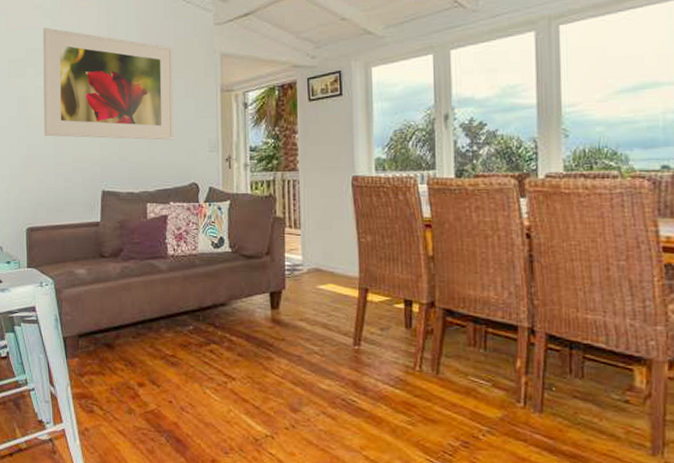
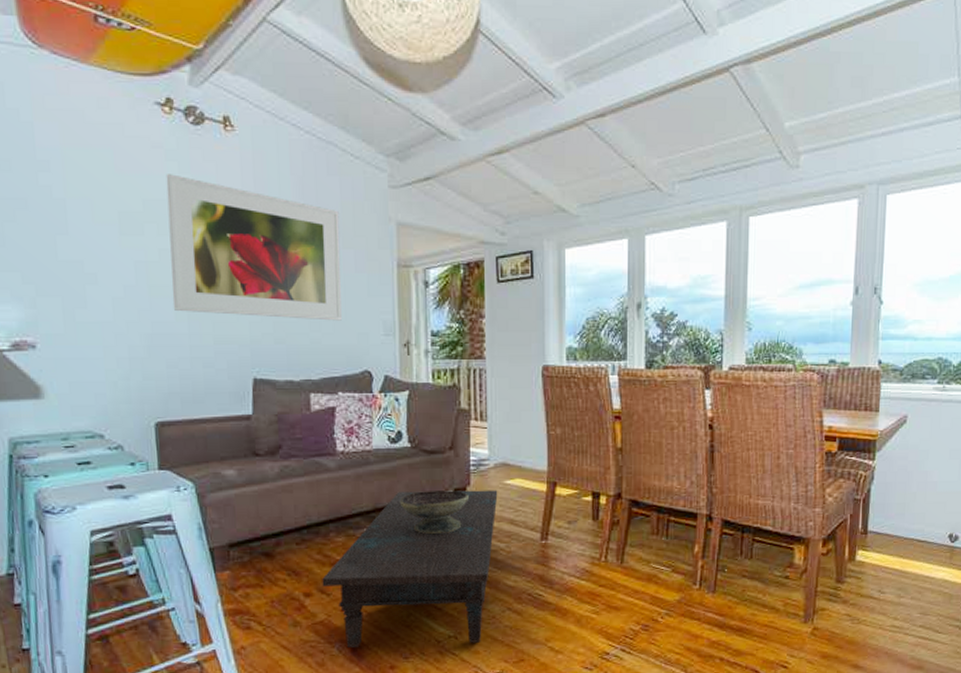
coffee table: none [153,293,311,445] -> present [322,490,498,647]
decorative bowl: none [221,293,284,335] -> present [399,490,469,535]

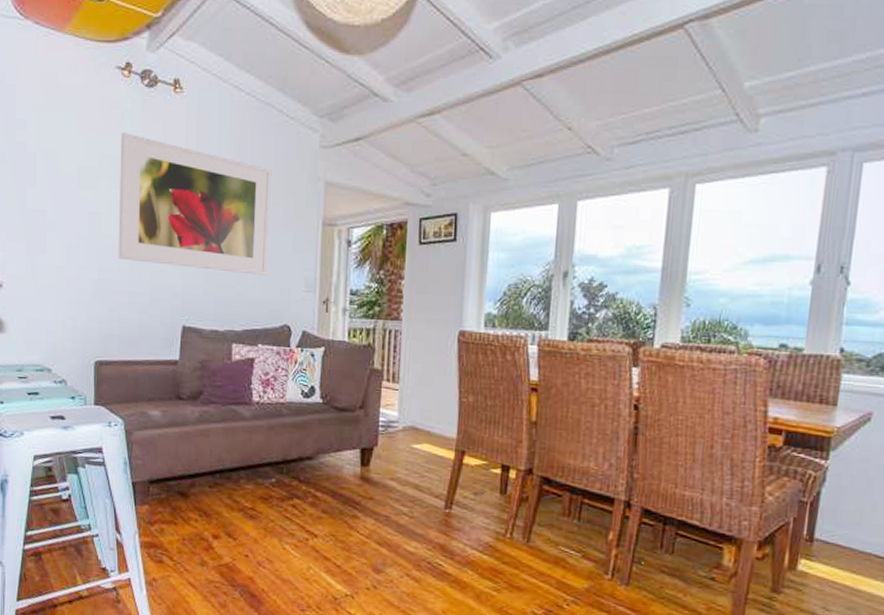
coffee table: present [322,490,498,647] -> none [230,446,405,605]
decorative bowl: present [399,490,469,535] -> none [307,447,375,493]

